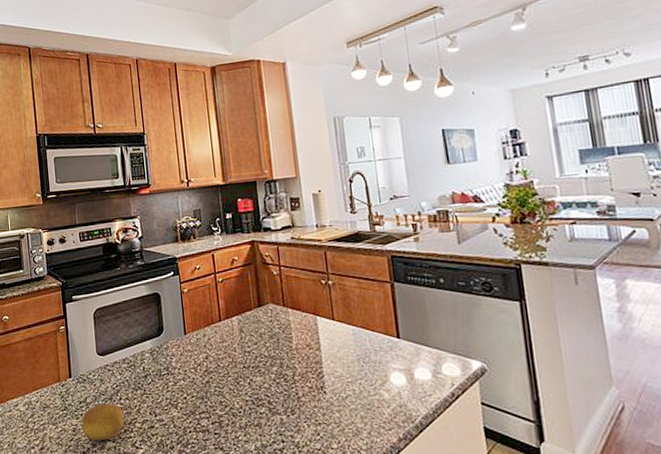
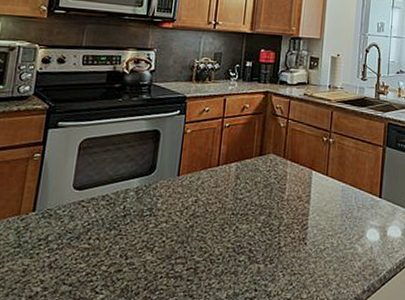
fruit: present [81,403,125,440] -> none [34,242,90,283]

